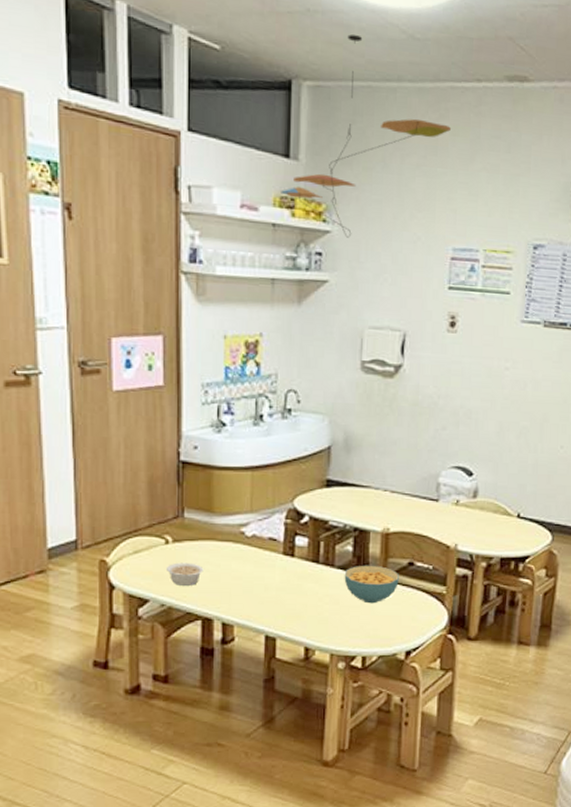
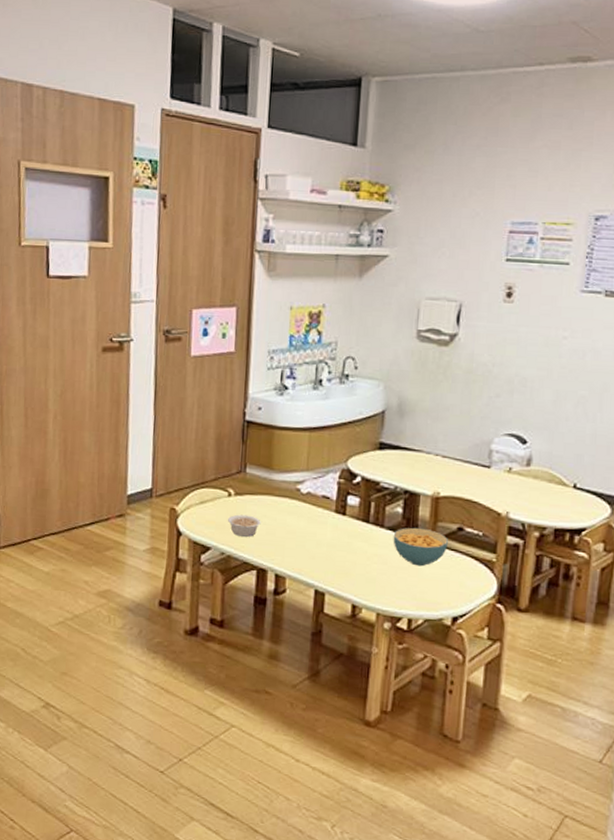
ceiling mobile: present [281,34,452,238] -> none [347,33,513,216]

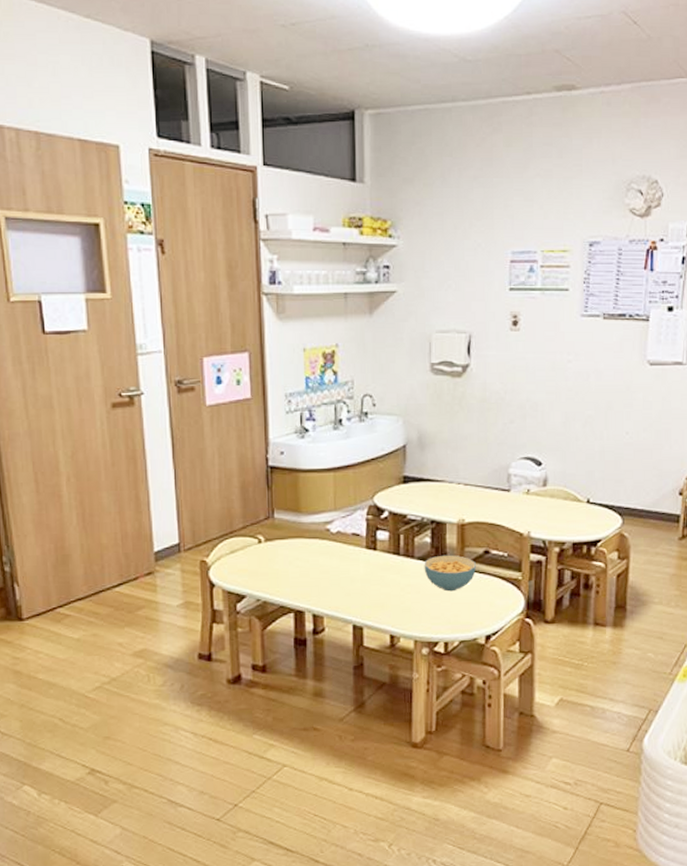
legume: present [227,514,261,537] -> none [259,559,294,581]

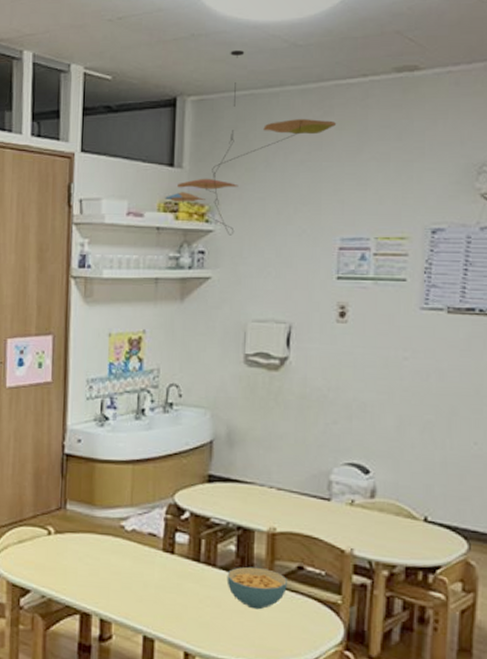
ceiling mobile: none [349,63,505,250] -> present [165,50,337,236]

